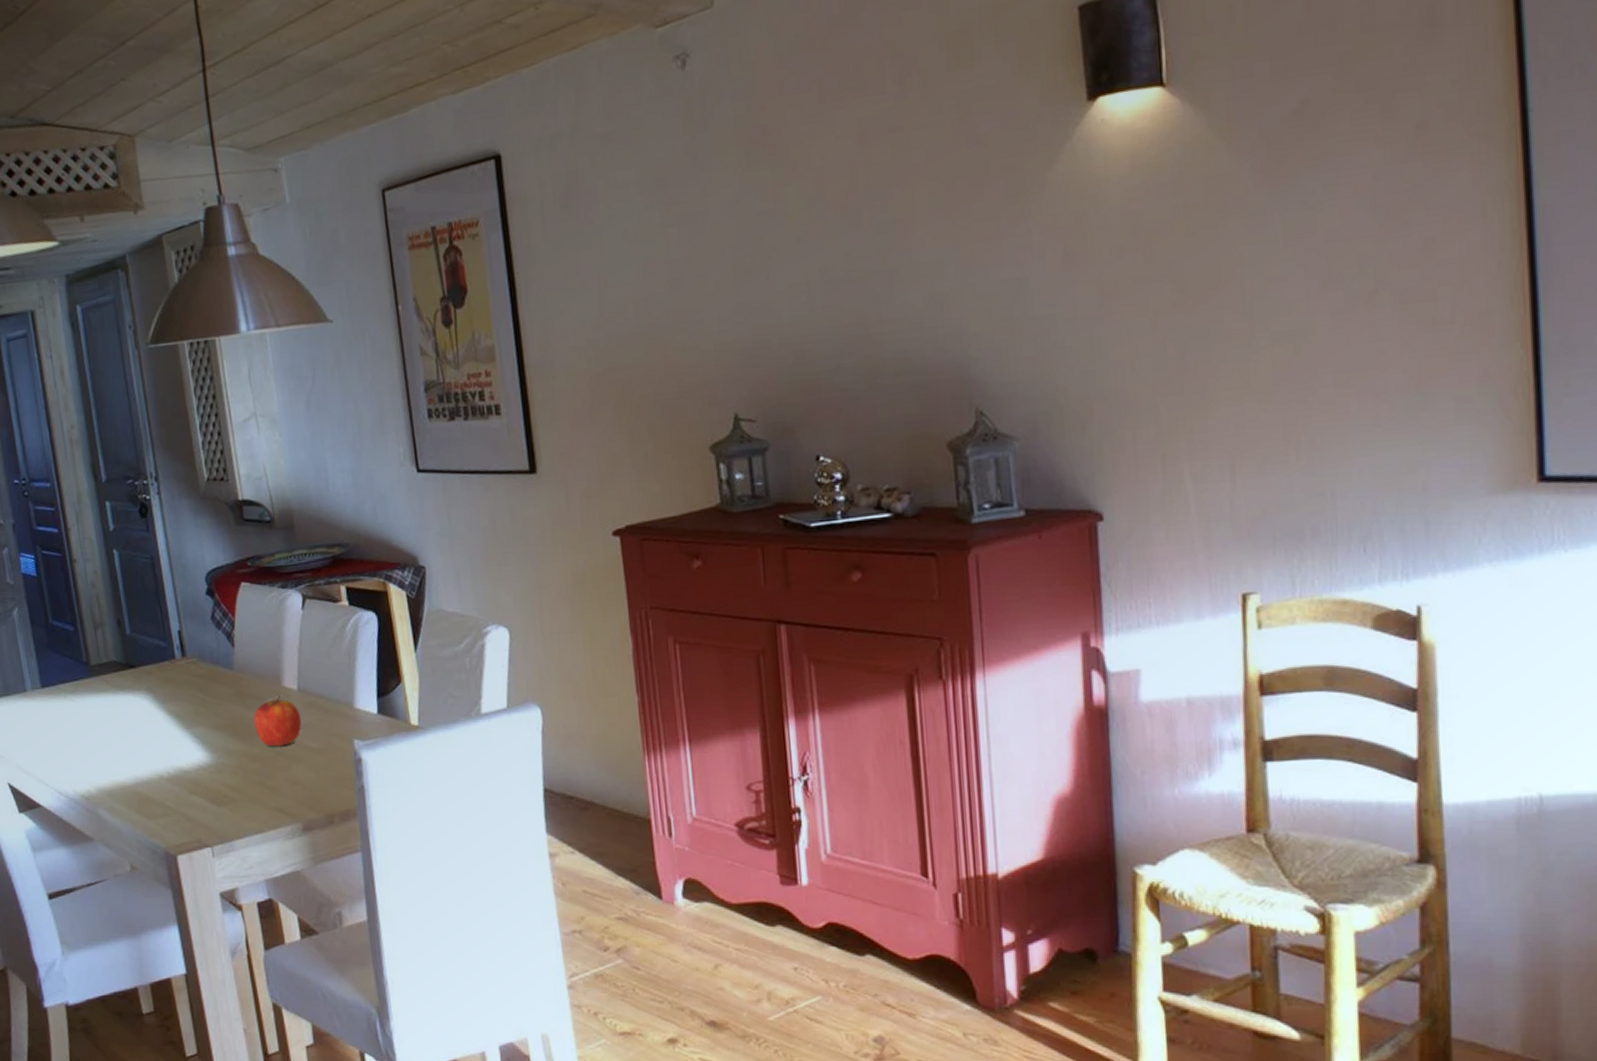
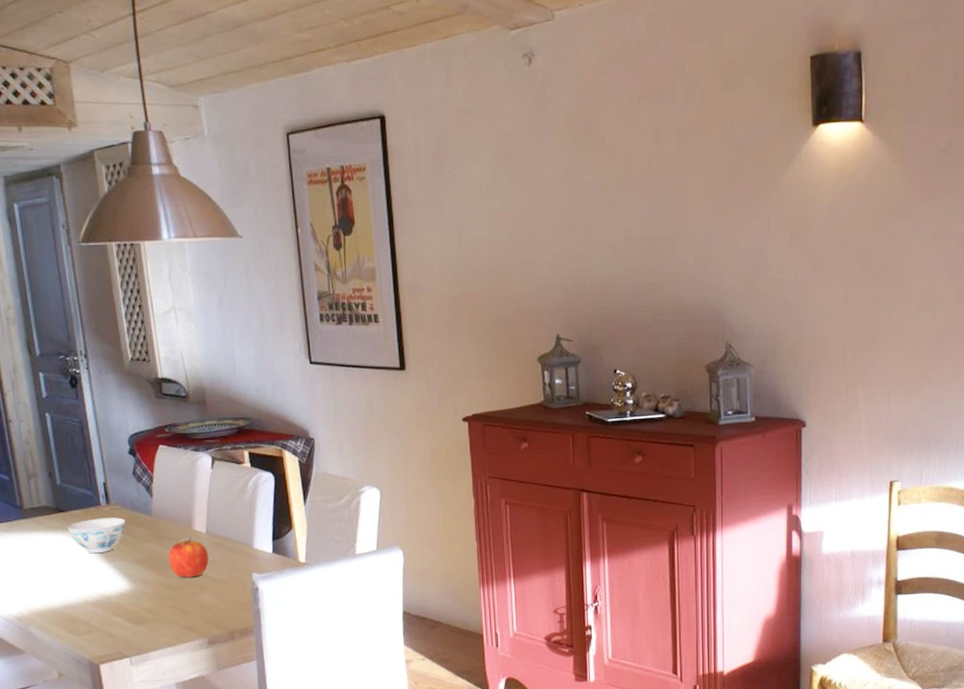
bowl: none [138,673,204,718] -> present [67,517,126,554]

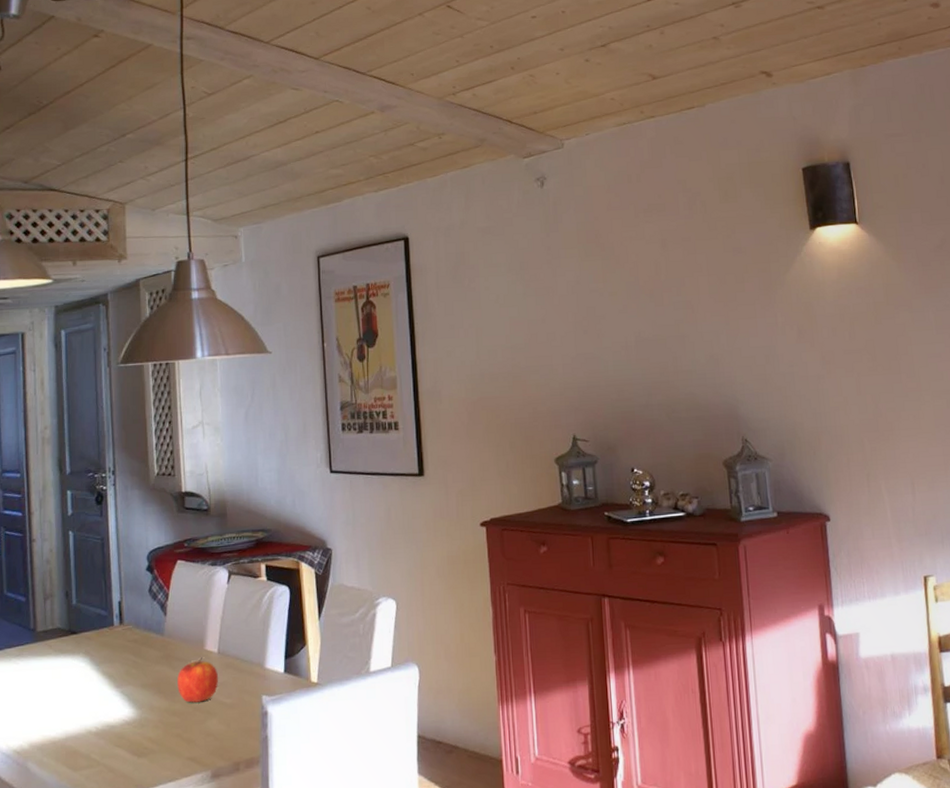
bowl: present [67,517,126,554] -> none [78,638,137,679]

